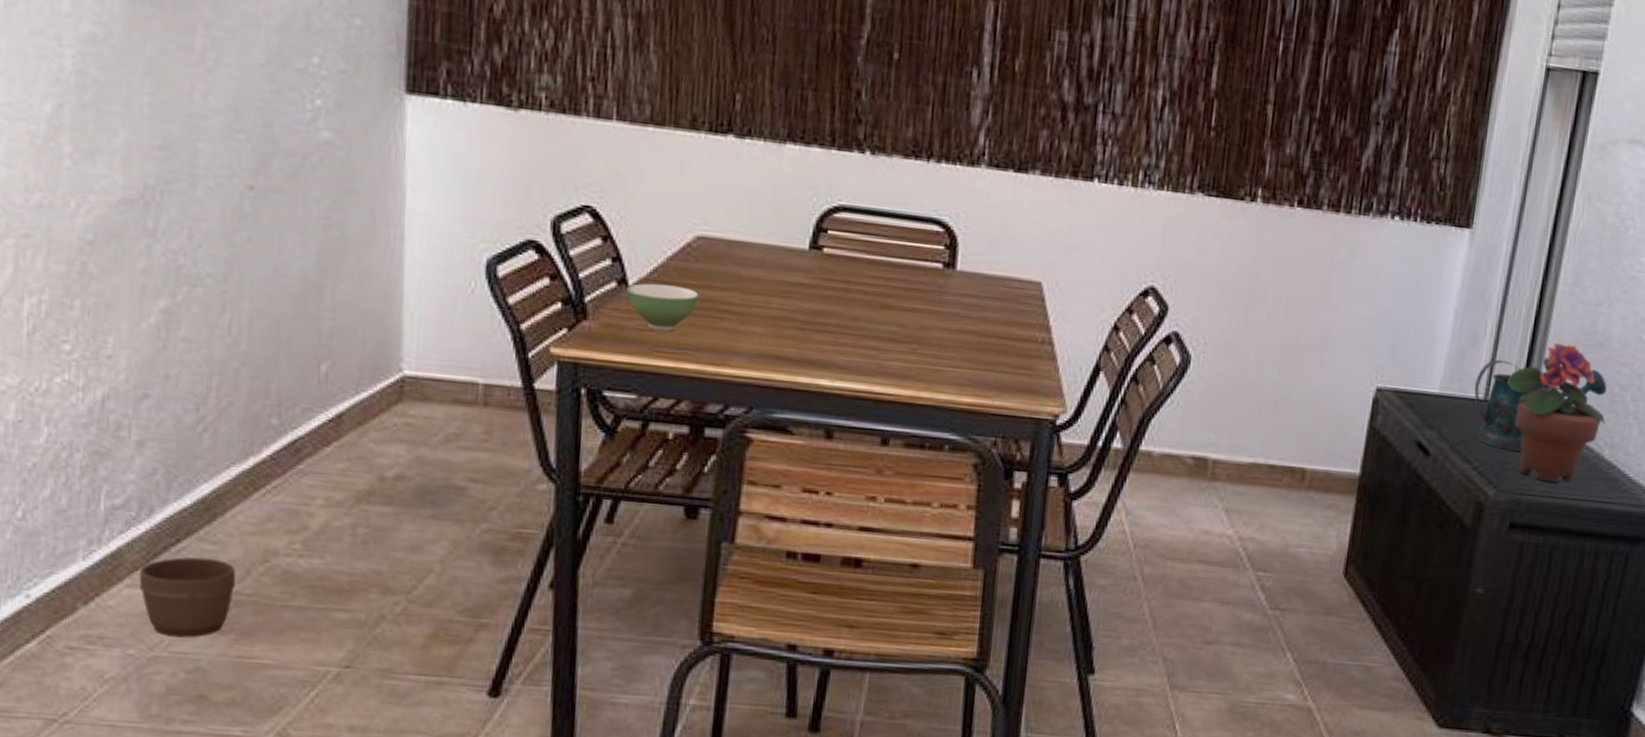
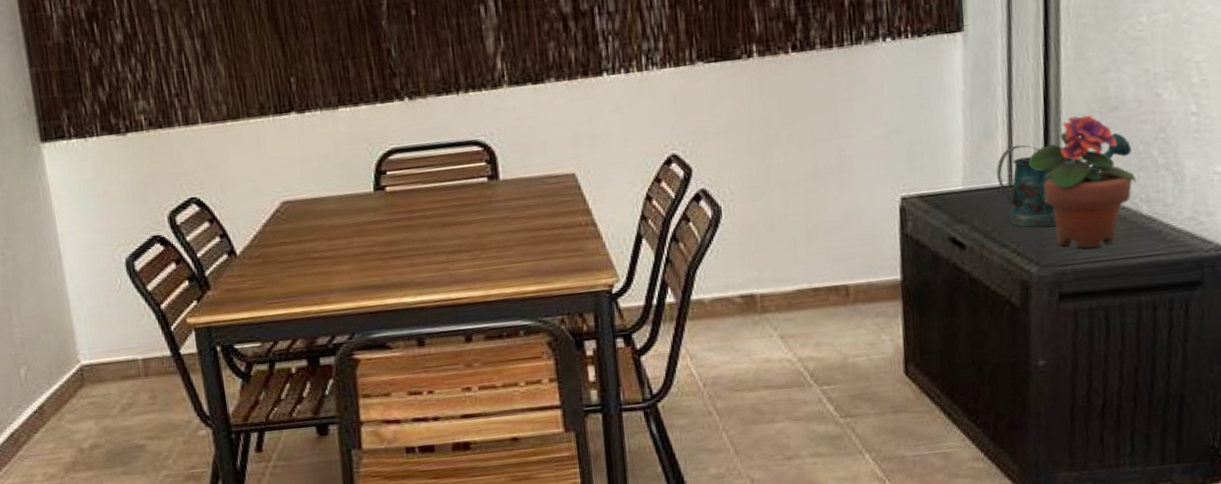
bowl: present [626,283,700,332] -> none [235,246,295,287]

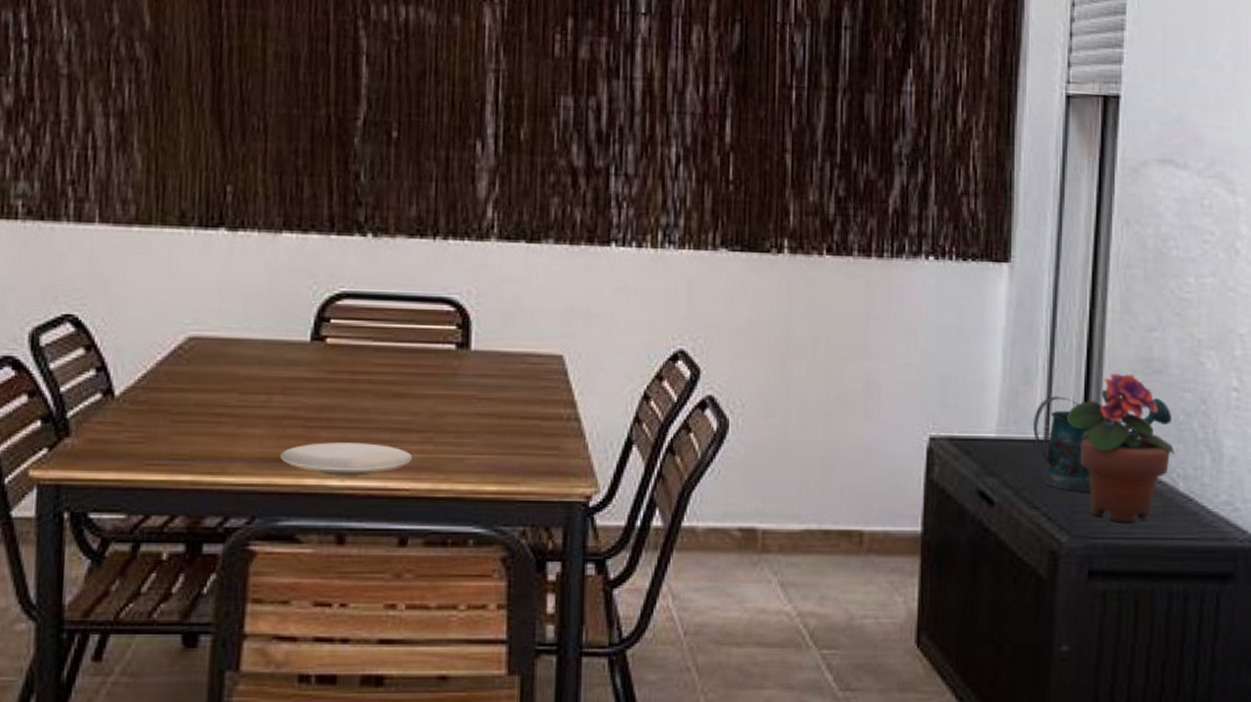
plate: none [365,265,467,295] -> present [281,442,413,476]

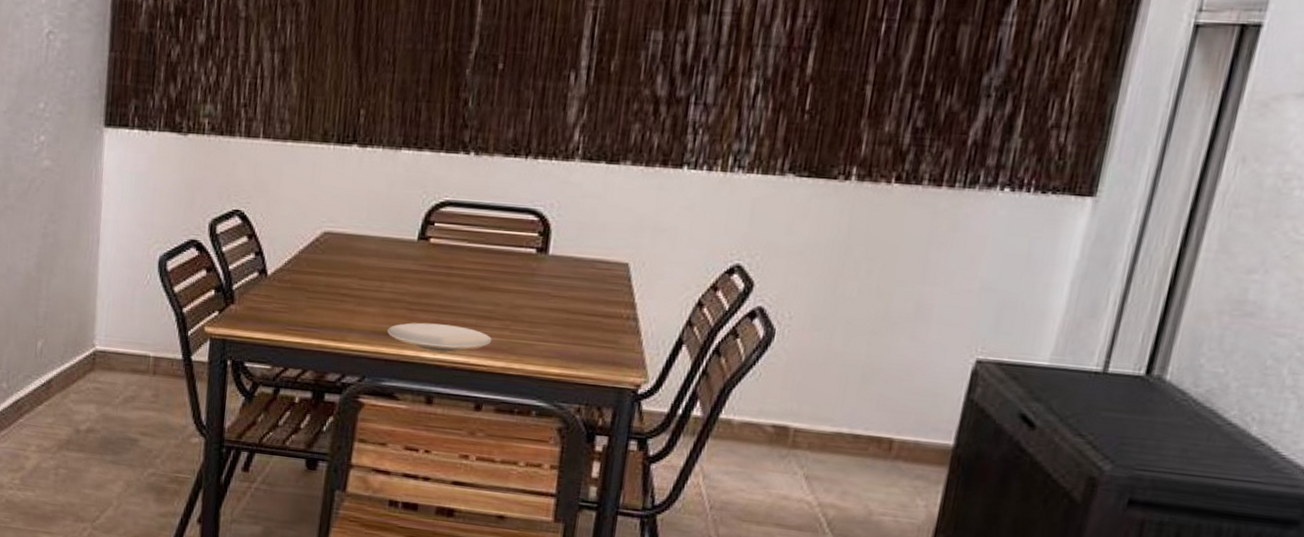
watering can: present [1033,396,1171,492] -> none [1091,330,1258,426]
potted flower: present [1067,374,1175,523] -> none [1132,313,1254,460]

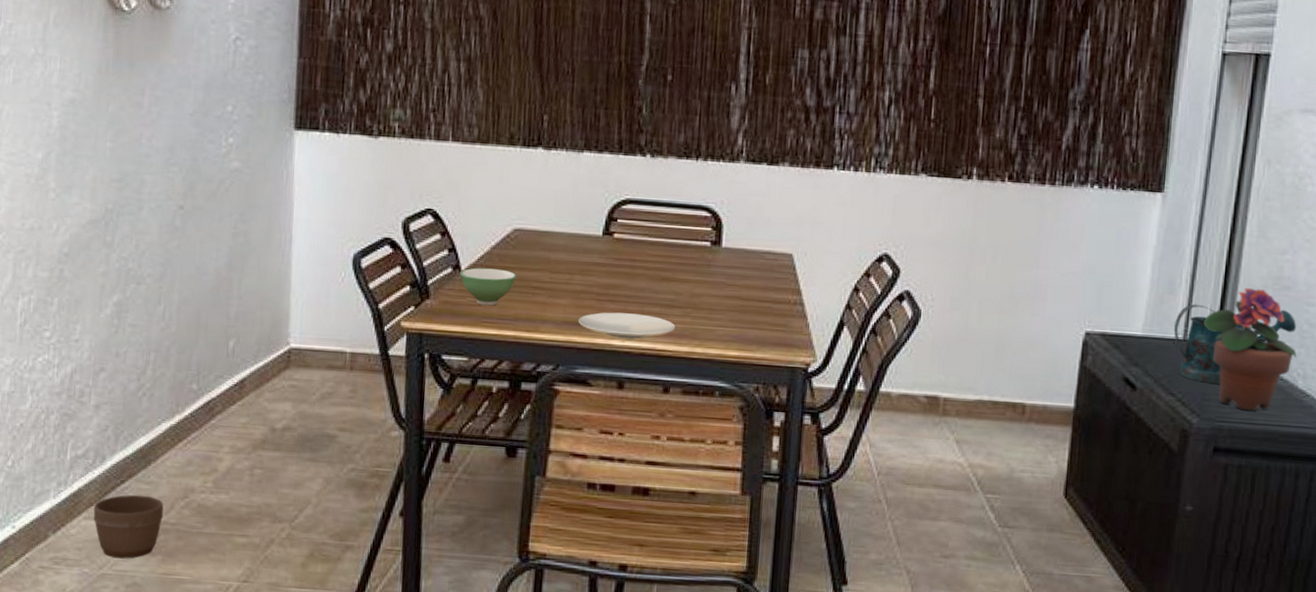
bowl: none [266,272,325,313] -> present [460,268,517,306]
watering can: none [1091,330,1258,426] -> present [1174,304,1296,384]
potted flower: none [1132,313,1254,460] -> present [1204,288,1297,411]

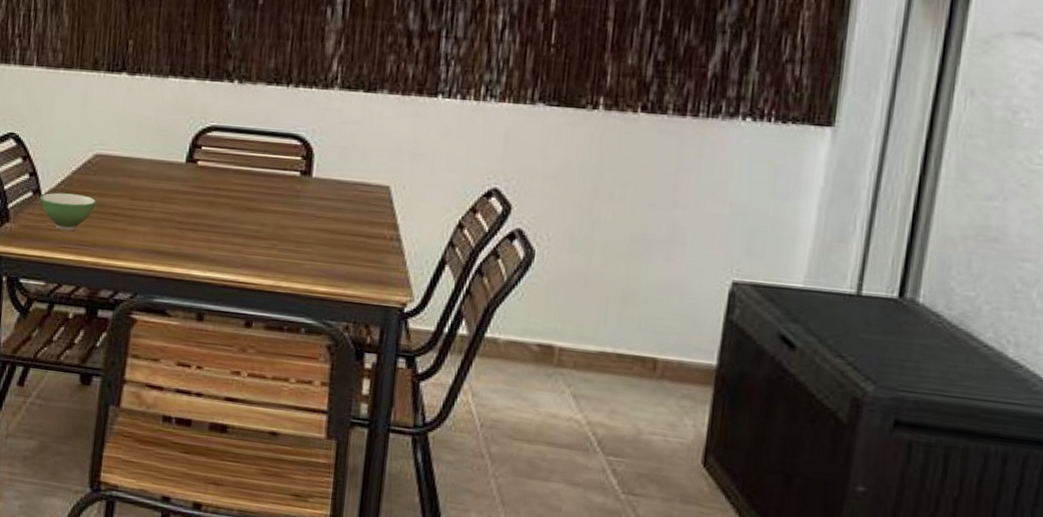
plate: present [578,312,676,339] -> none [158,241,260,270]
watering can: present [1174,304,1296,384] -> none [844,254,1006,348]
potted flower: present [1204,288,1297,411] -> none [884,238,1007,381]

